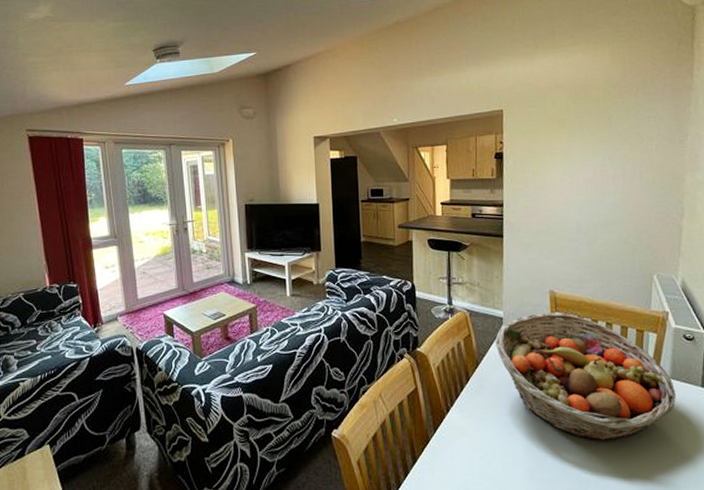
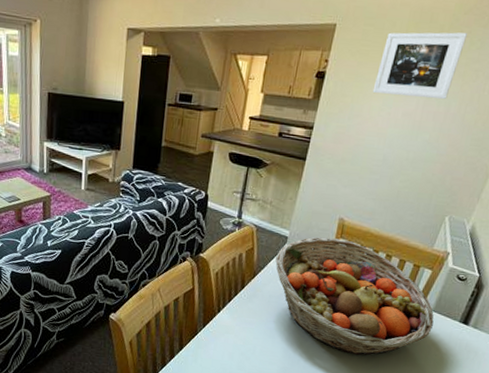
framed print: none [550,103,622,166] -> present [372,32,467,100]

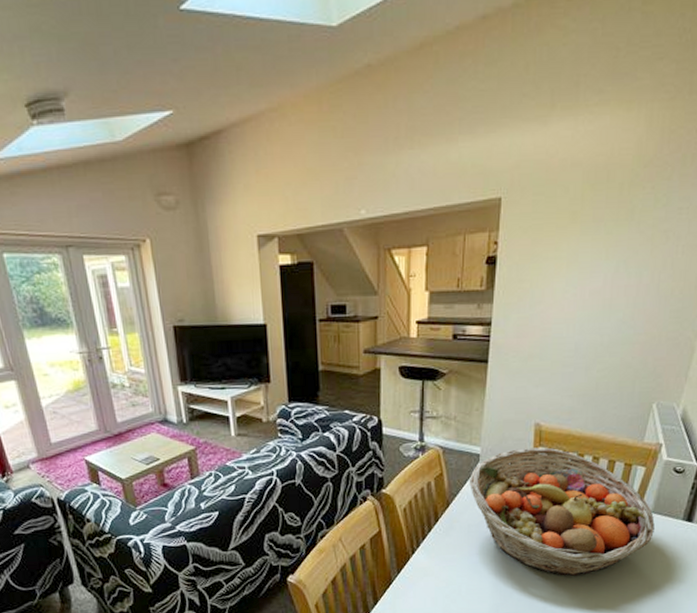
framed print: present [372,32,467,100] -> none [553,189,650,274]

